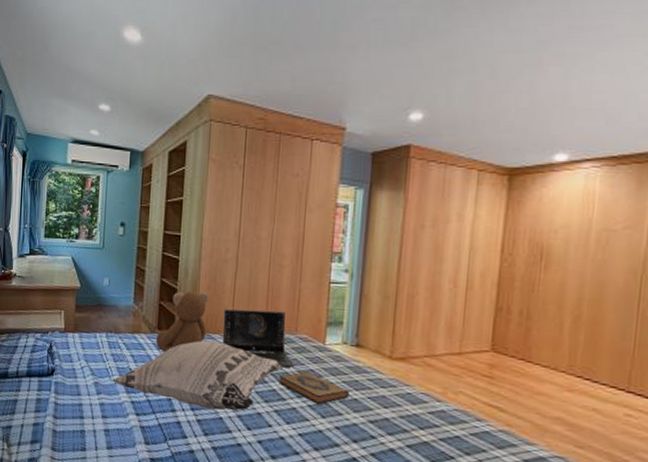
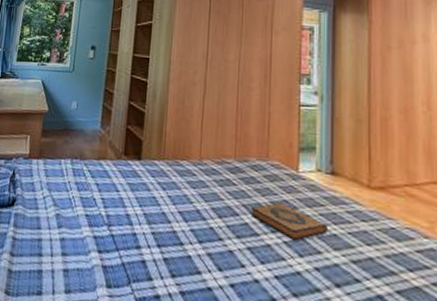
decorative pillow: present [112,340,283,411] -> none [75,167,255,248]
teddy bear: present [155,290,209,353] -> none [121,114,177,181]
laptop computer: present [222,309,295,367] -> none [190,133,268,198]

